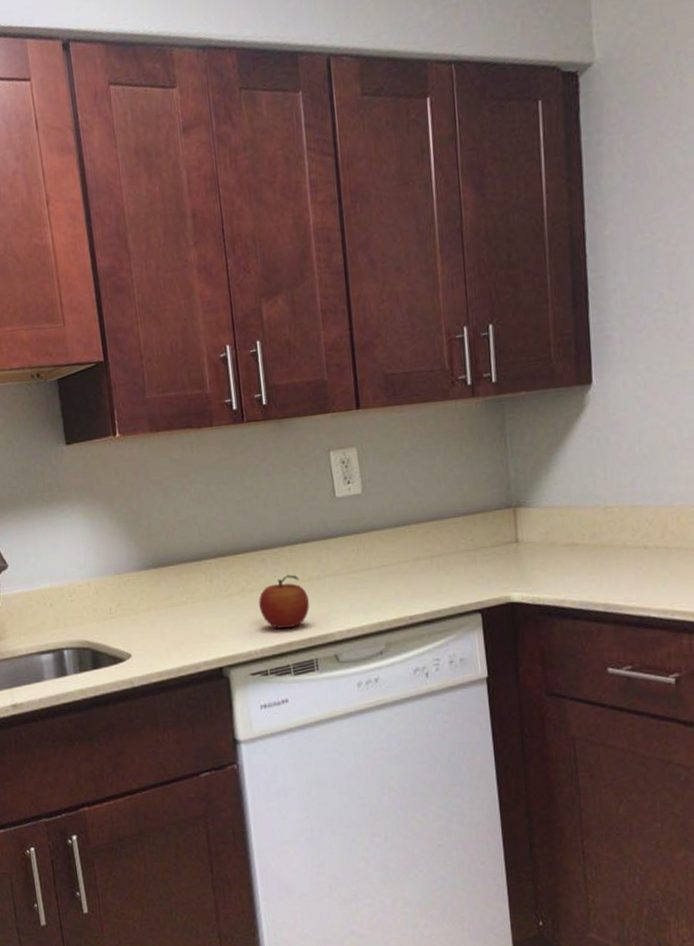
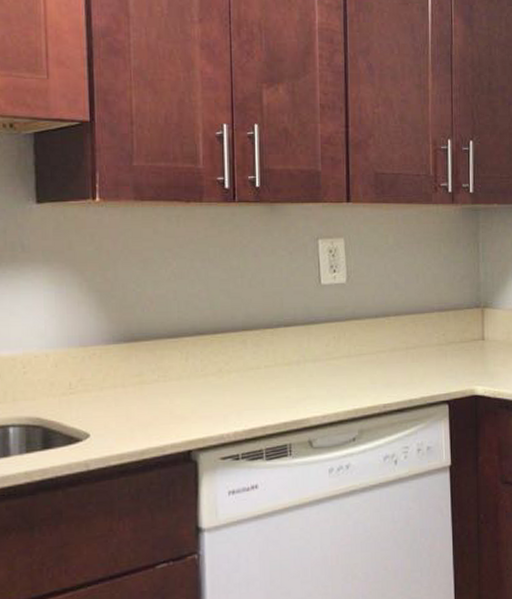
fruit: present [258,574,310,629] -> none [235,357,288,412]

